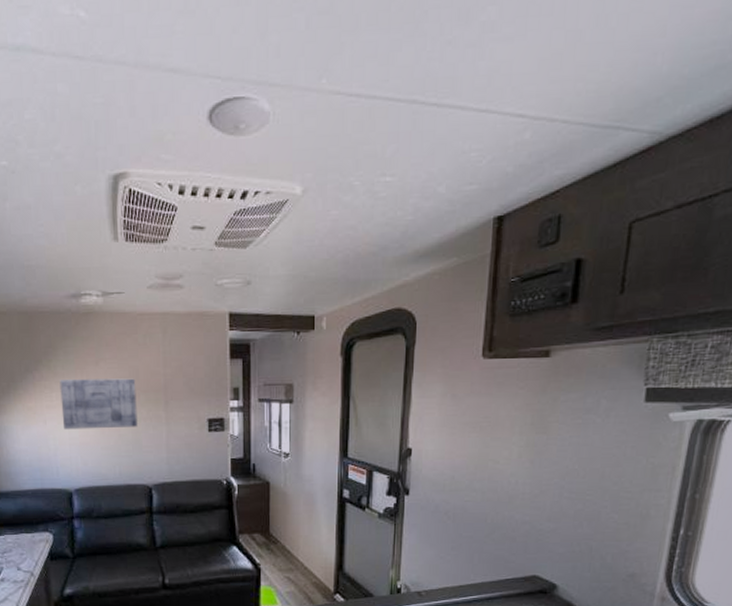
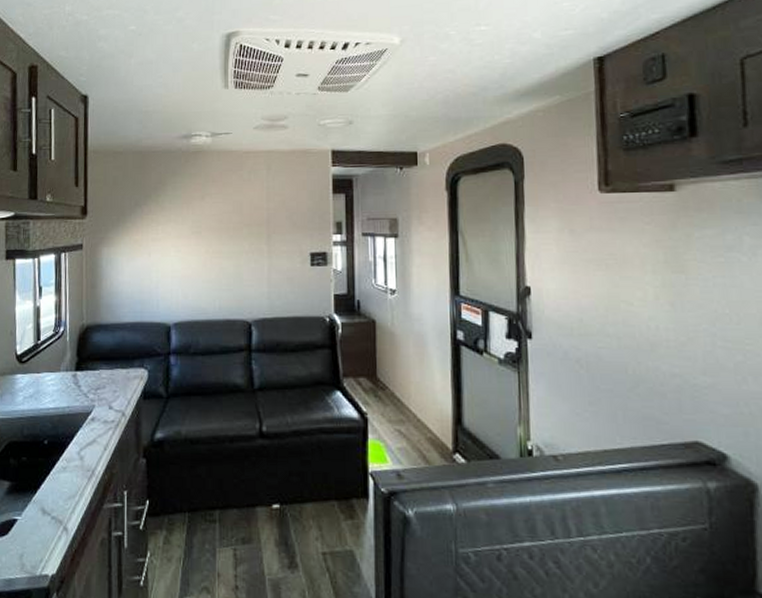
wall art: present [59,378,138,430] -> none [166,212,239,262]

